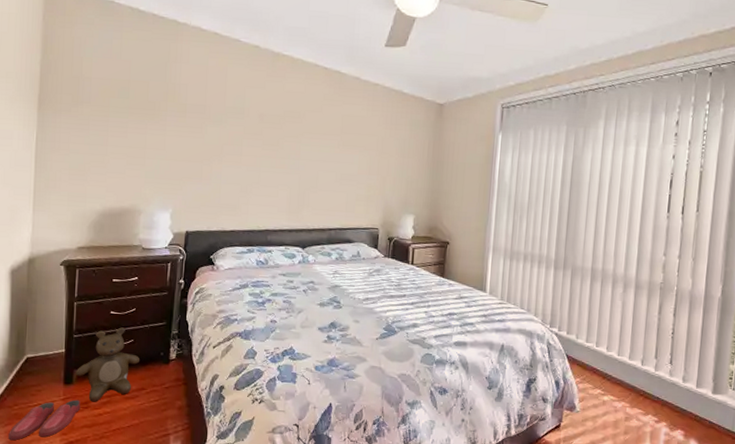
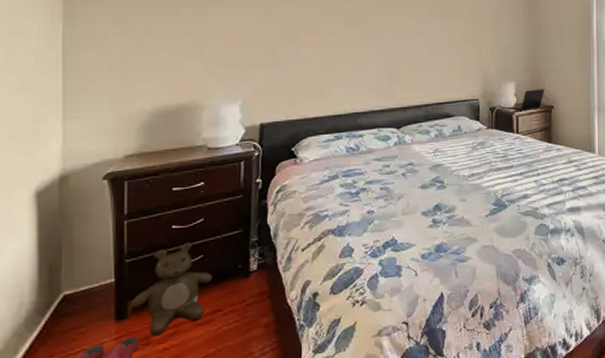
laptop: none [405,224,443,244] -> present [508,89,545,111]

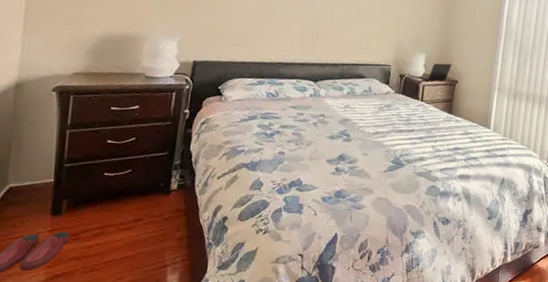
teddy bear: present [130,242,212,336] -> none [65,156,137,234]

